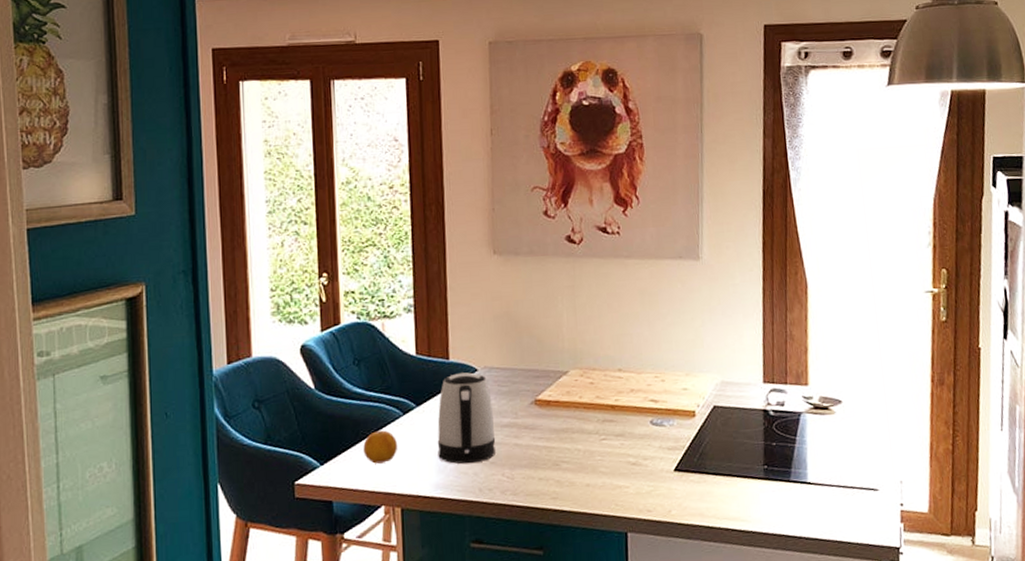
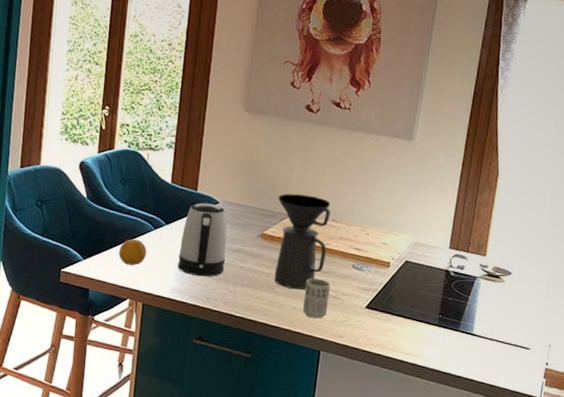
coffee maker: none [548,344,617,462] -> present [274,194,331,290]
cup: none [597,444,629,494] -> present [303,278,331,319]

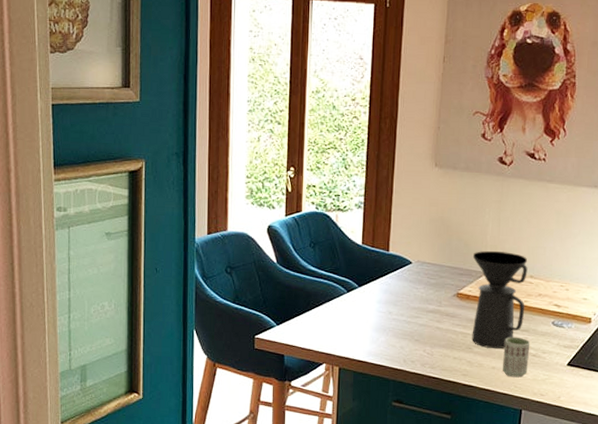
fruit: present [119,239,147,266] -> none [312,303,341,330]
kettle: present [177,203,227,277] -> none [372,263,421,339]

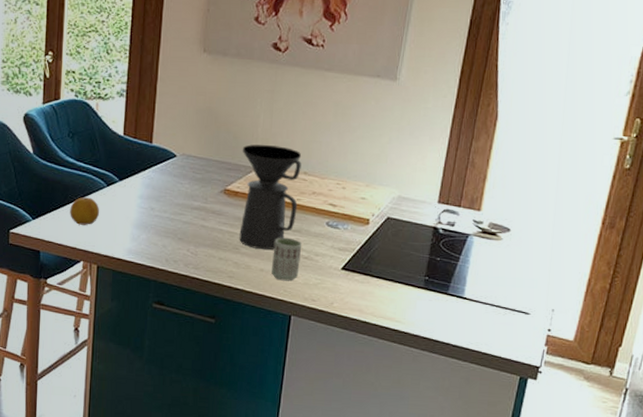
fruit: none [312,303,341,330] -> present [70,197,100,226]

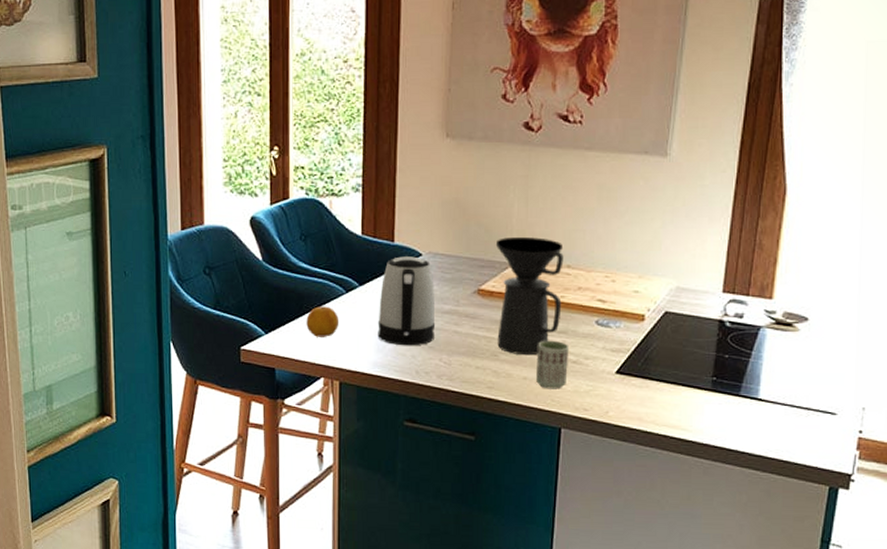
kettle: none [133,156,186,237] -> present [378,256,436,346]

